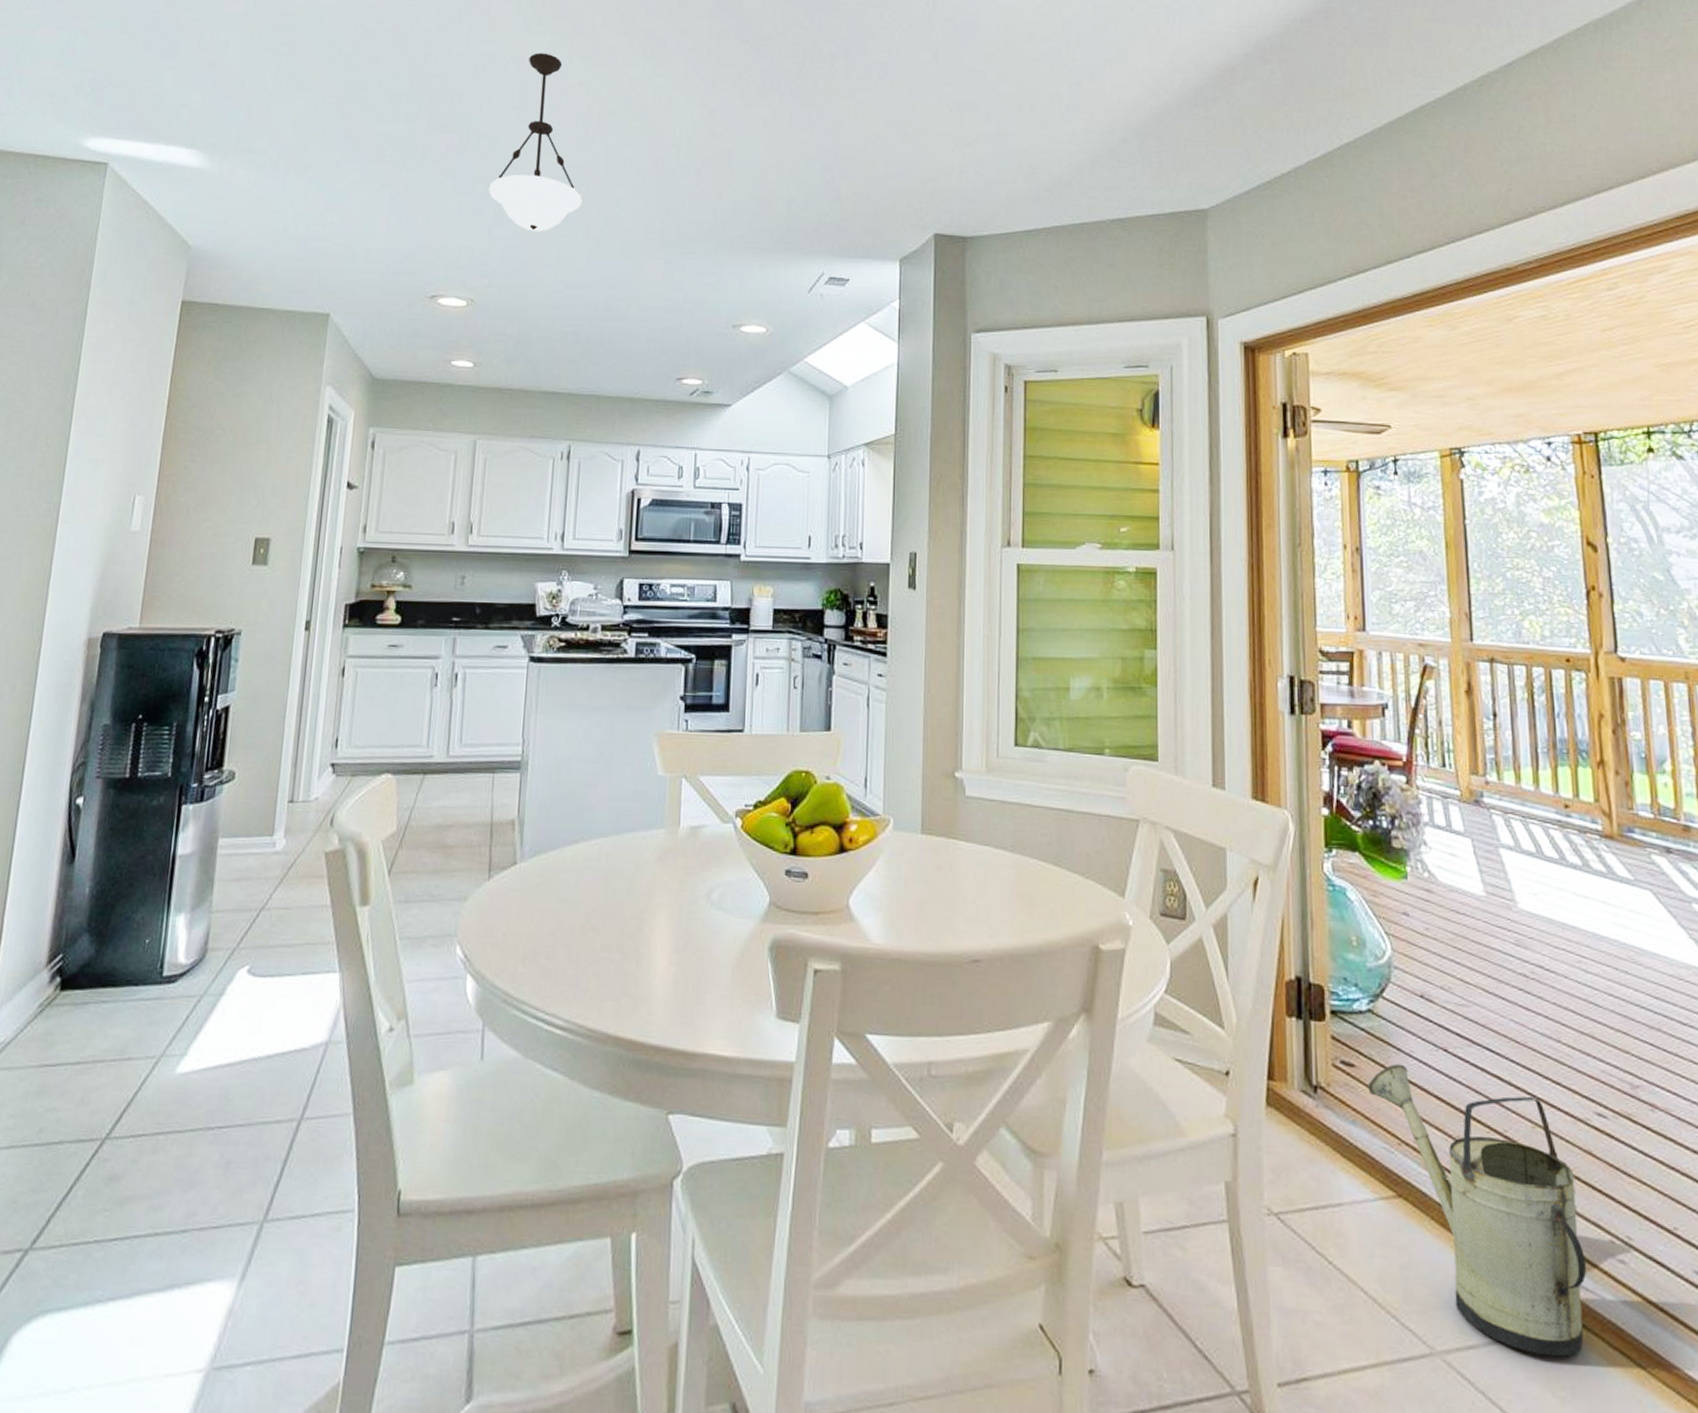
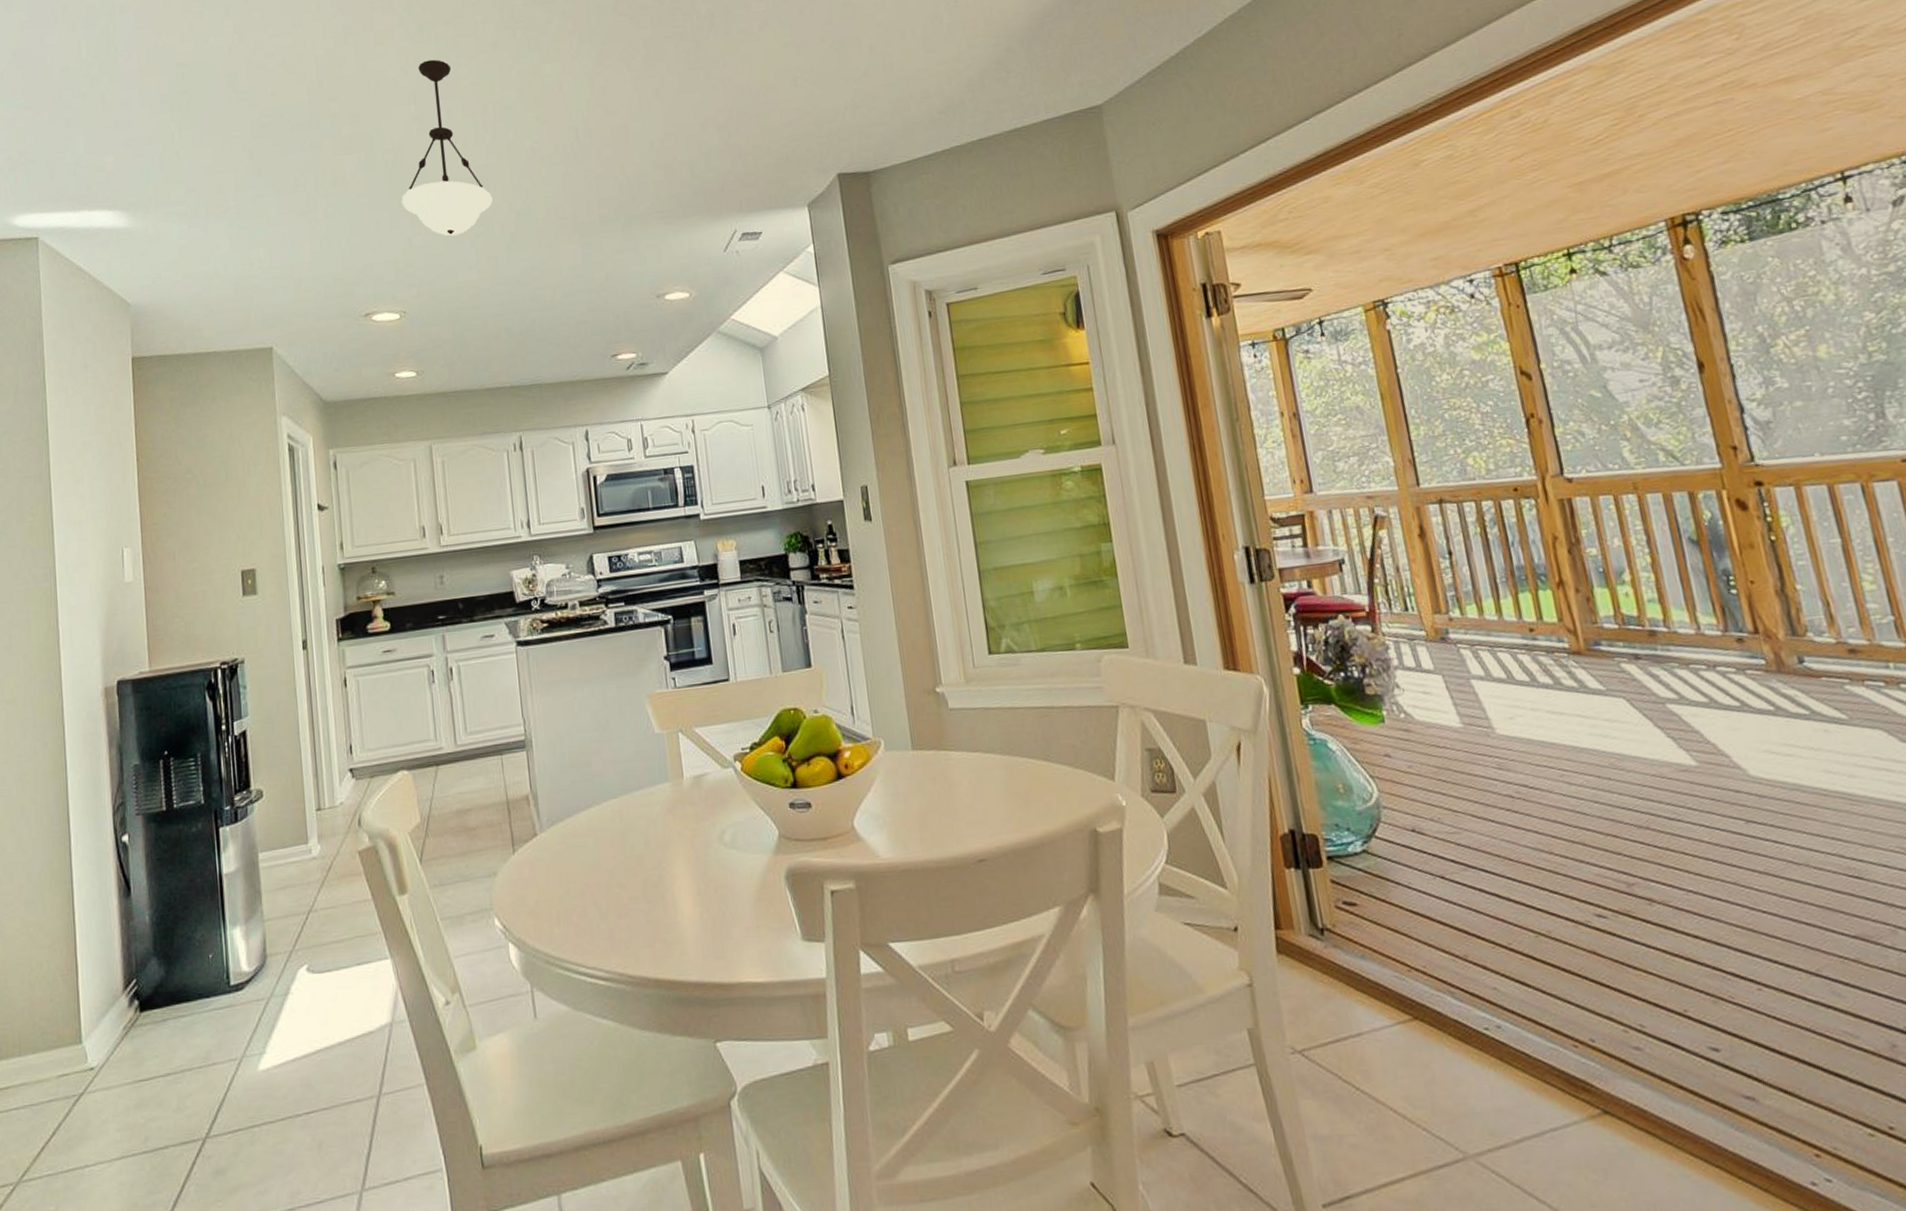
watering can: present [1367,1064,1587,1357] -> none [1371,896,1610,1145]

